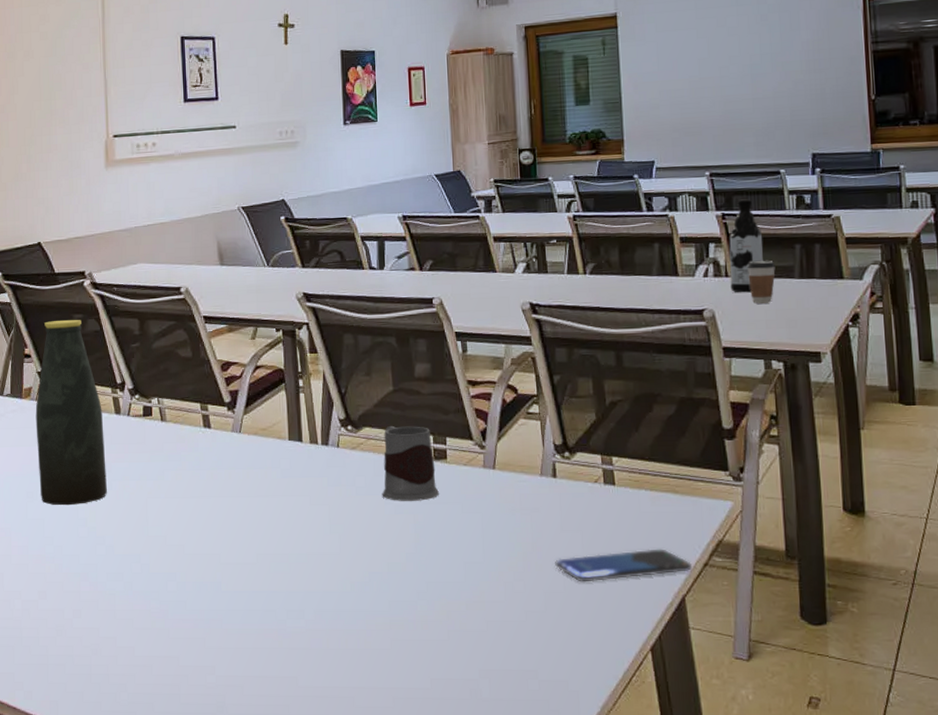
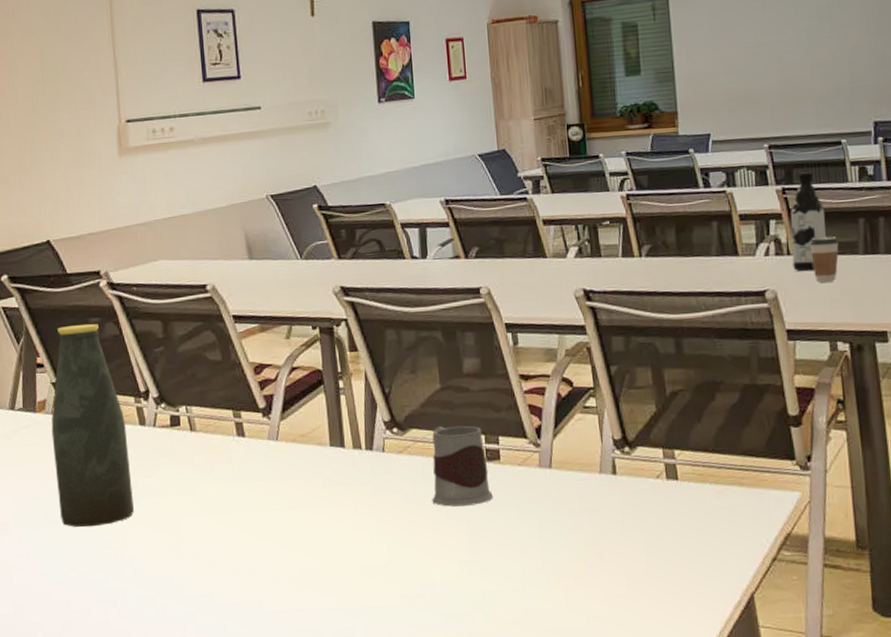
smartphone: present [555,549,693,582] -> none [617,545,761,584]

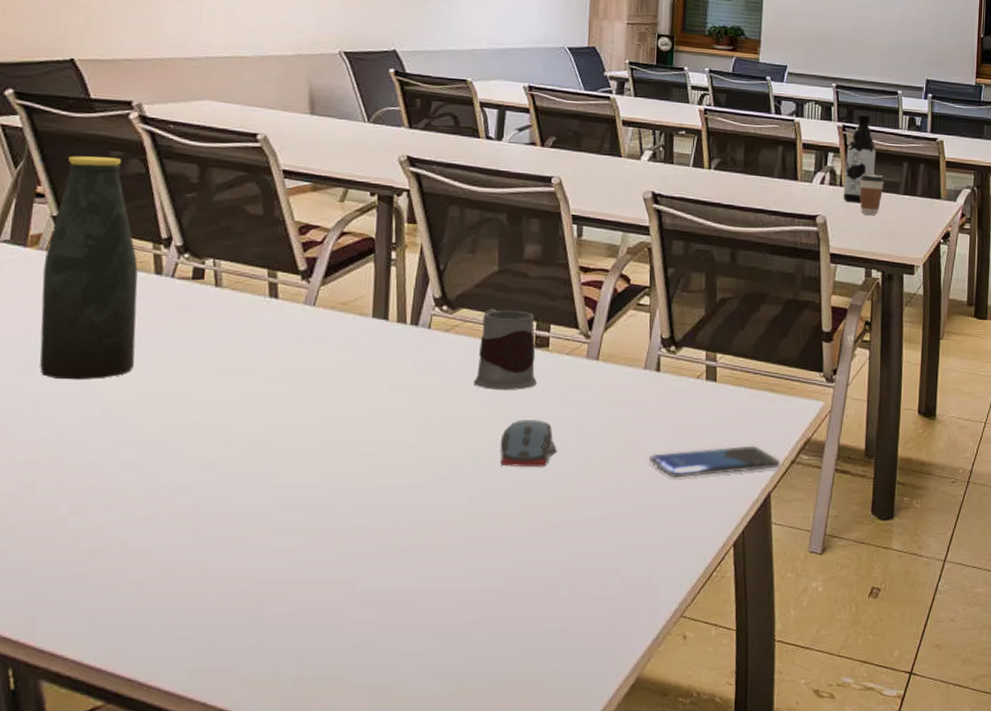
computer mouse: none [465,533,522,582] -> present [500,420,557,467]
smartphone: none [617,545,761,584] -> present [649,445,781,478]

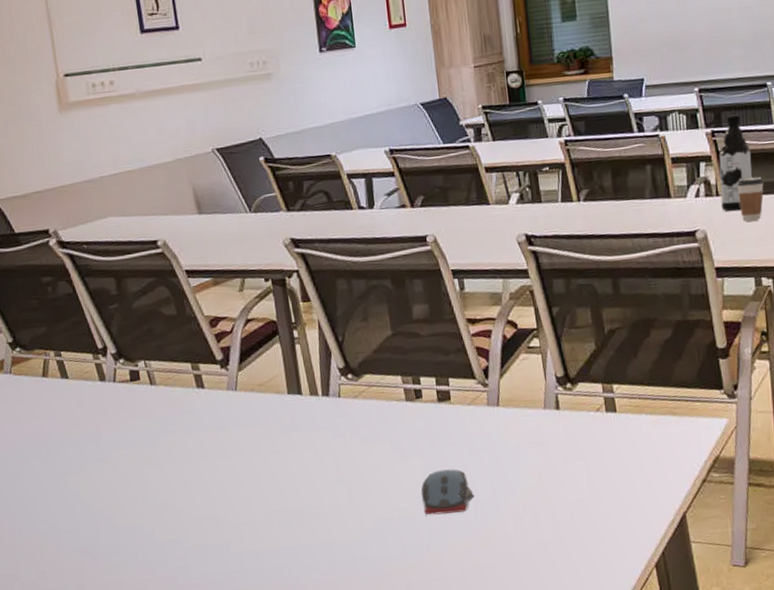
bottle: present [40,156,138,380] -> none [10,283,100,482]
mug: present [473,308,537,390] -> none [385,369,445,447]
smartphone: present [649,445,781,478] -> none [562,470,692,509]

